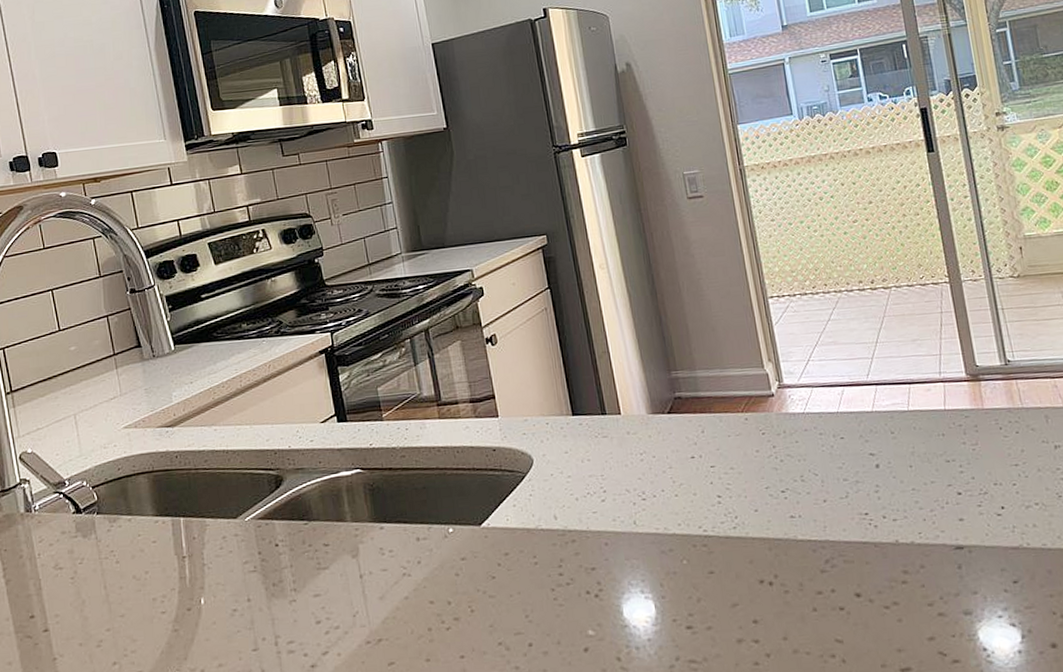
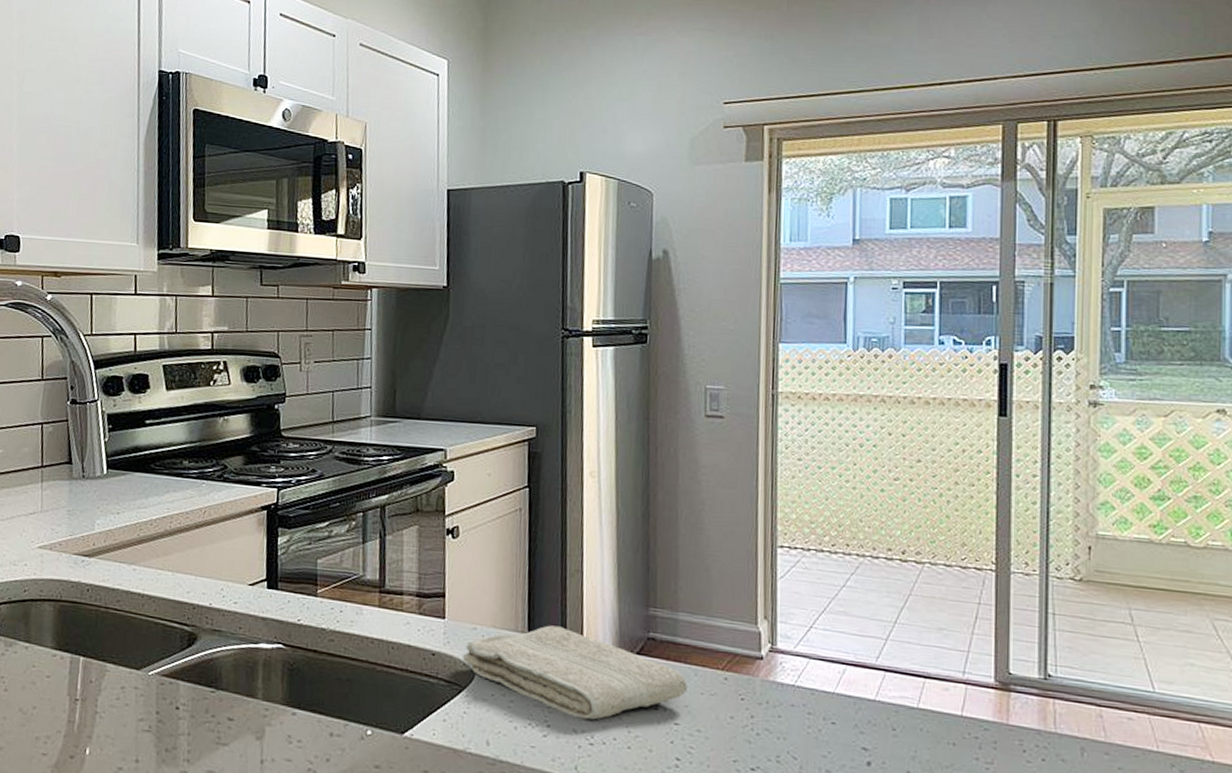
washcloth: none [520,403,716,480] -> present [463,625,688,720]

